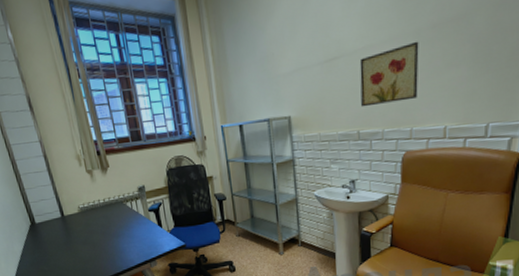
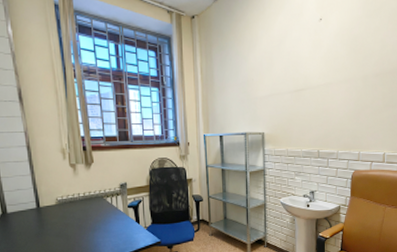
wall art: present [359,41,419,107] -> none [321,84,366,131]

